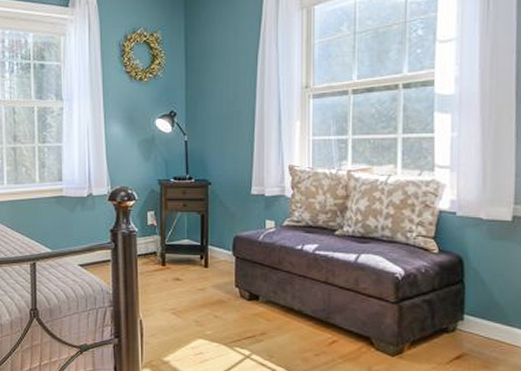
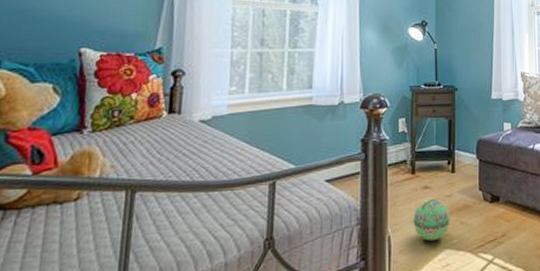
ball: none [164,290,203,330] -> present [413,198,450,242]

